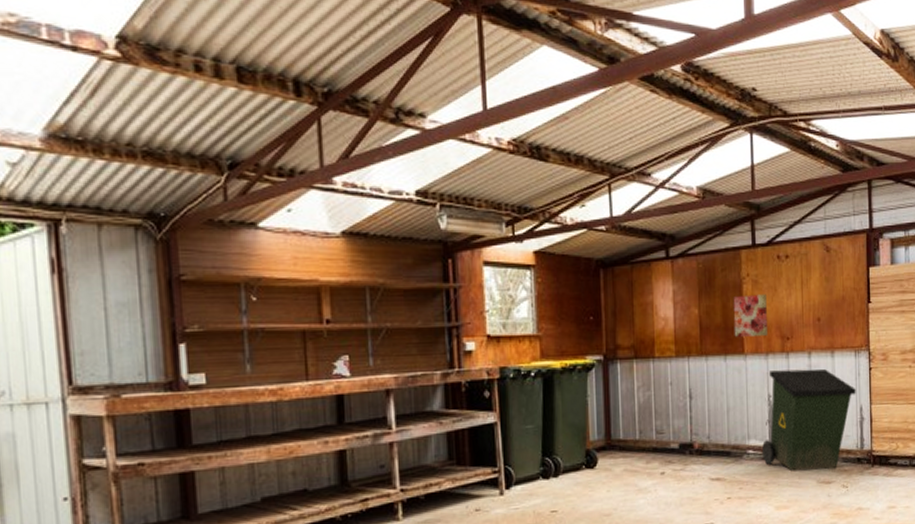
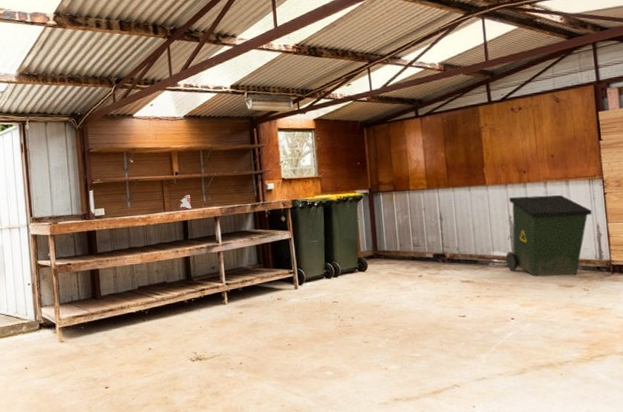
wall art: present [733,294,767,337] -> none [474,139,506,172]

